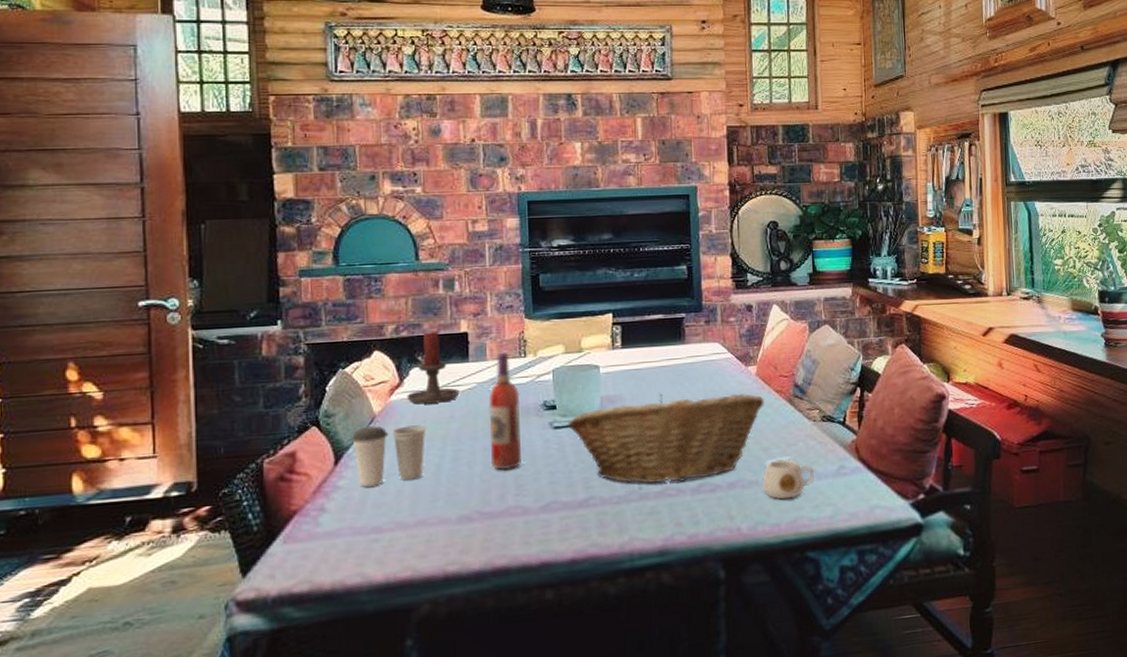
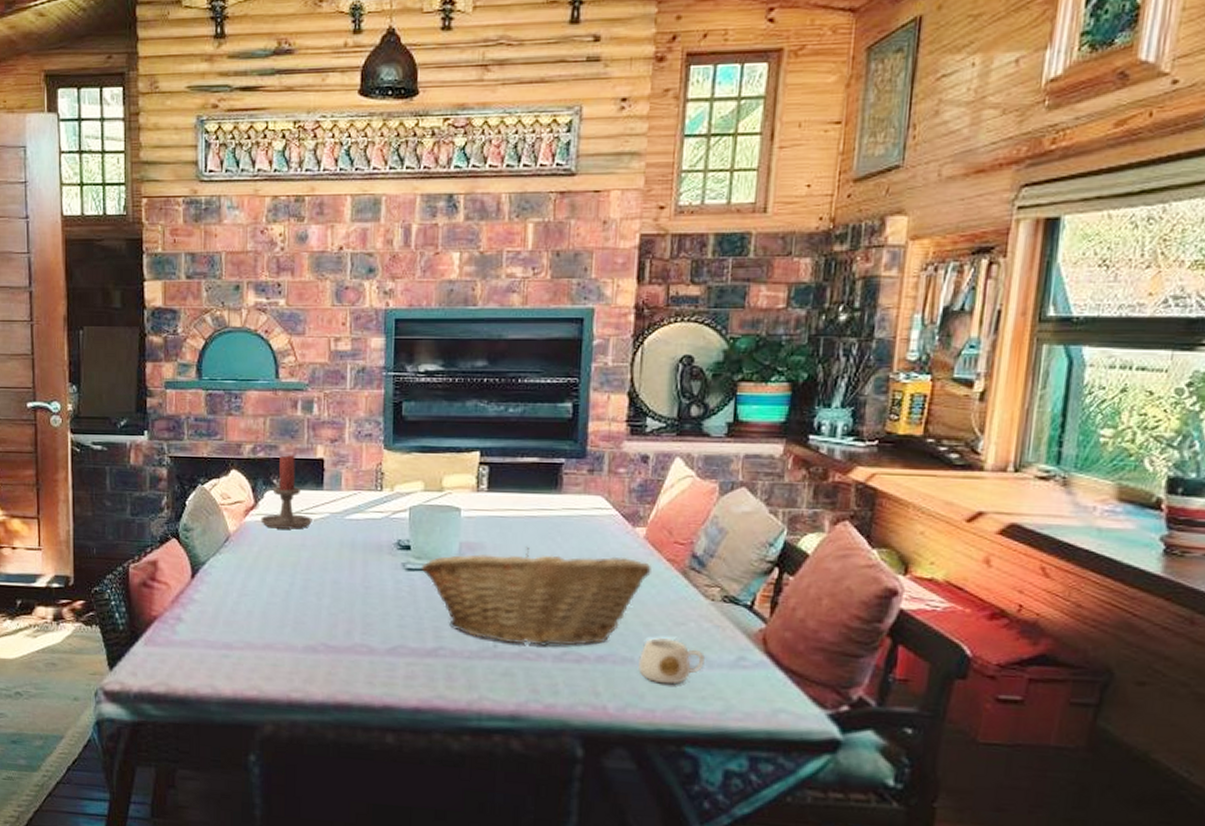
cup: present [351,425,427,487] -> none [207,544,278,604]
wine bottle: present [489,352,521,470] -> none [340,483,374,607]

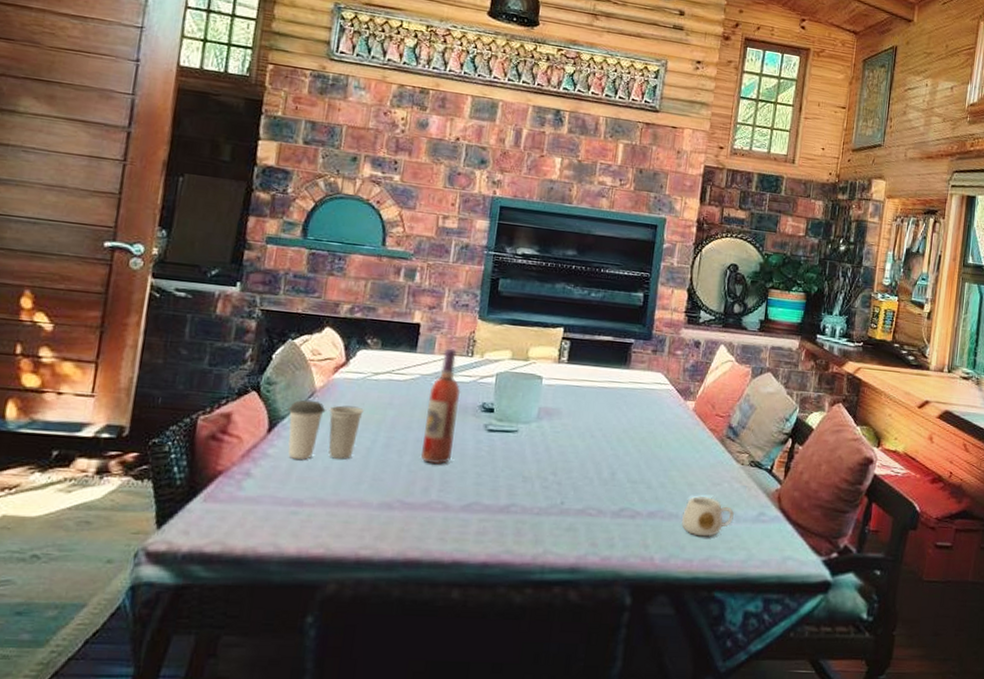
cup: none [207,544,278,604] -> present [288,399,364,460]
candle holder: present [260,454,312,529] -> none [349,317,403,388]
wine bottle: none [340,483,374,607] -> present [421,348,461,465]
fruit basket: present [420,546,652,646] -> none [501,413,697,503]

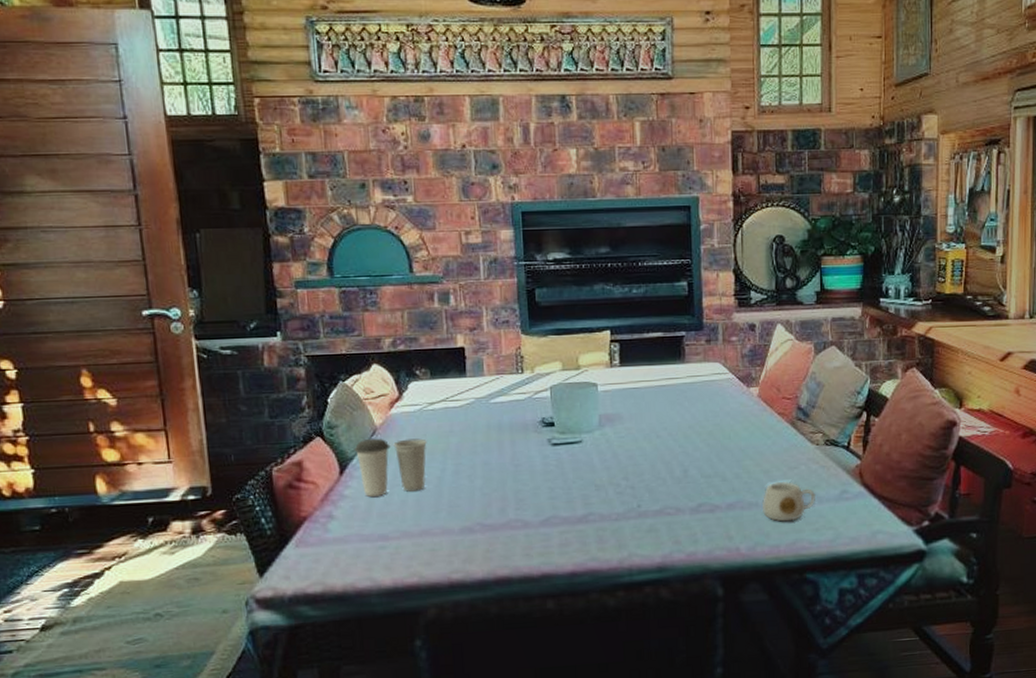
wine bottle: present [421,348,461,465] -> none [488,368,521,485]

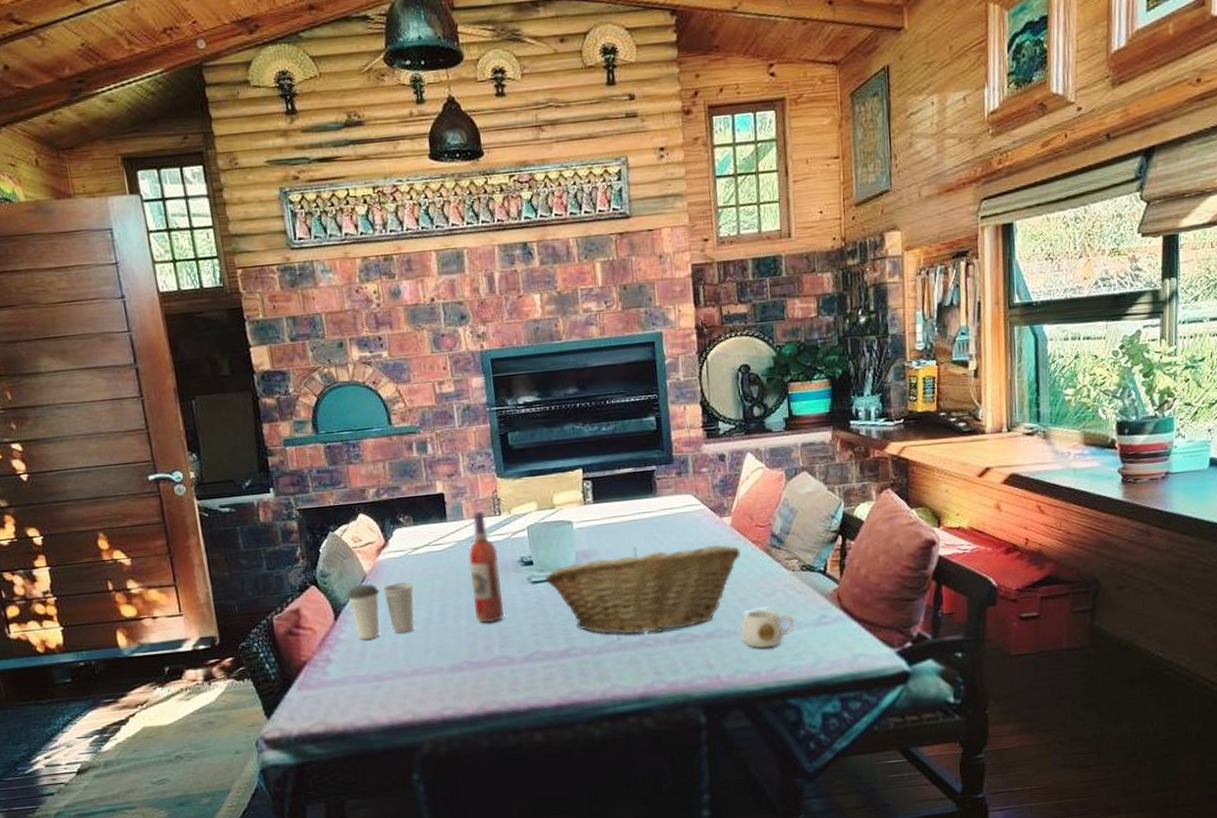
wine bottle: none [488,368,521,485] -> present [469,511,504,623]
fruit basket: none [565,413,766,502] -> present [544,545,741,634]

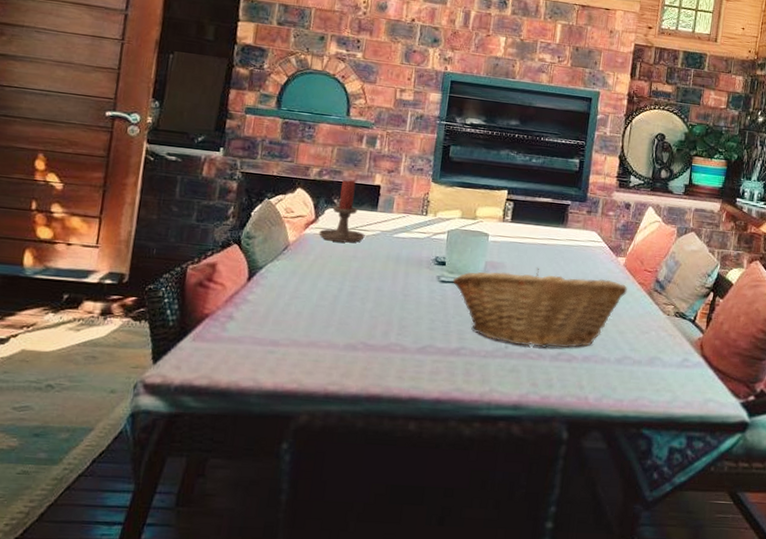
cup: present [346,582,415,640] -> none [265,252,331,306]
candle holder: none [393,492,441,563] -> present [318,179,365,243]
wine bottle: present [469,511,504,623] -> none [381,208,417,311]
mug: present [741,608,794,649] -> none [613,342,660,380]

